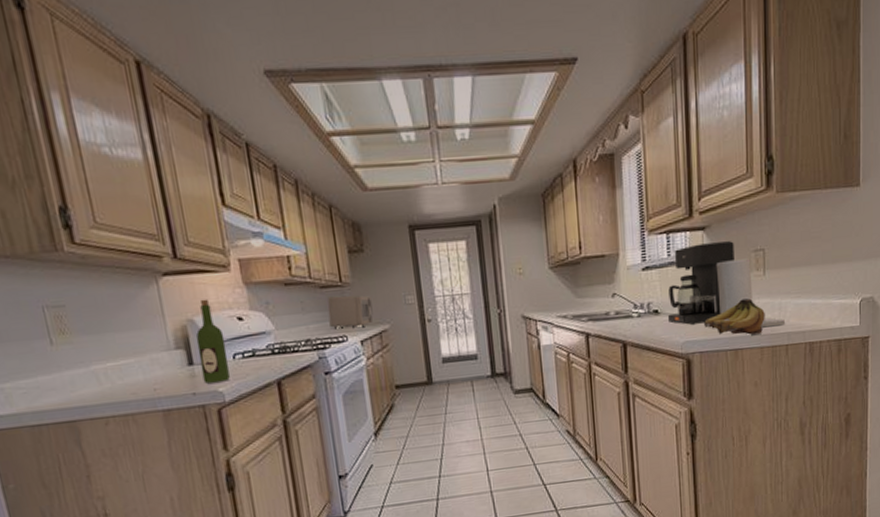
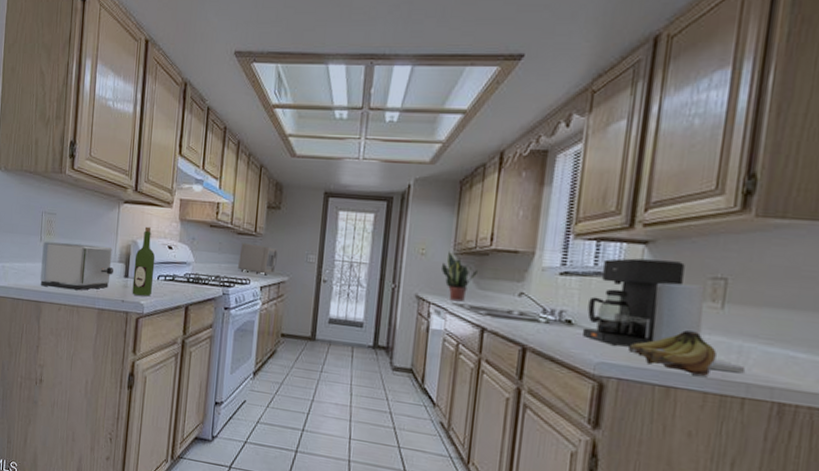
toaster: none [56,333,173,402] -> present [39,242,114,291]
potted plant: none [540,266,575,314] -> present [440,251,479,302]

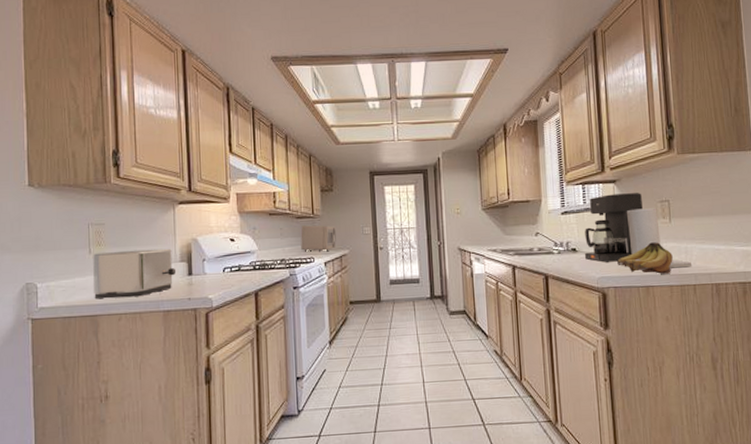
wine bottle: present [132,226,156,297] -> none [197,223,219,291]
potted plant: present [440,251,479,302] -> none [474,207,503,248]

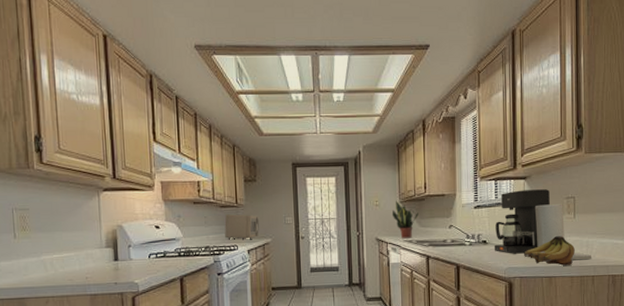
toaster: present [92,248,177,300] -> none [18,234,103,283]
potted plant: none [474,207,503,248] -> present [391,200,420,239]

